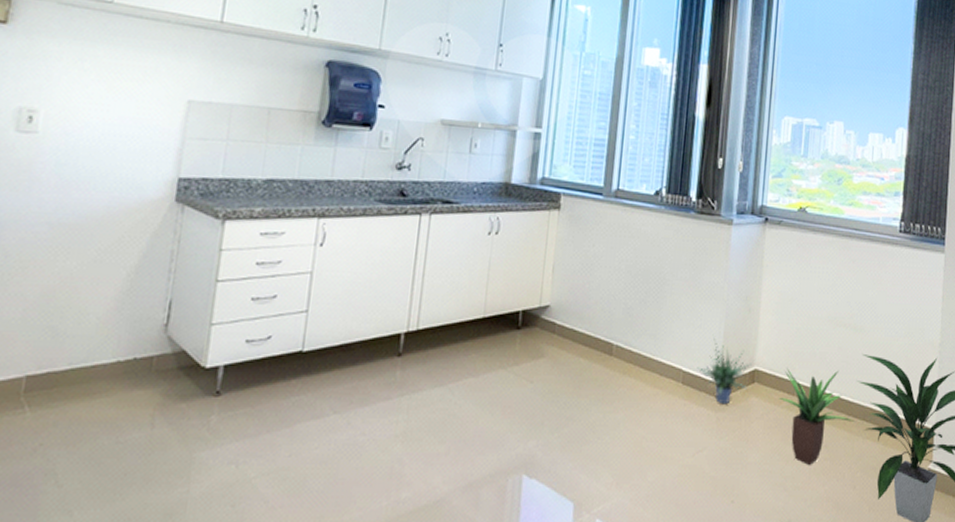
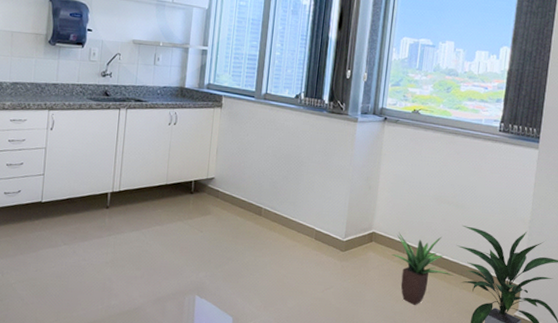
potted plant: present [697,334,752,405] -> none [327,204,370,257]

